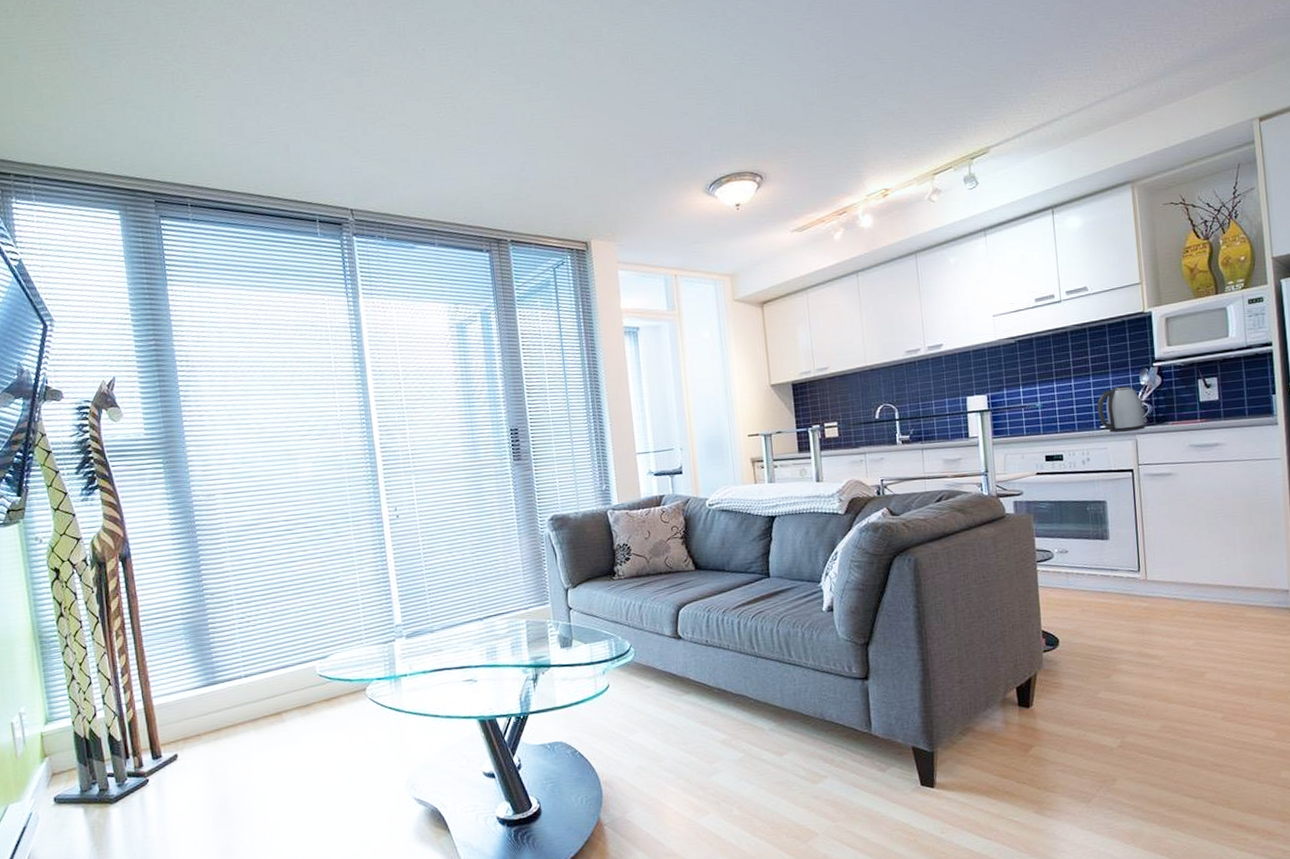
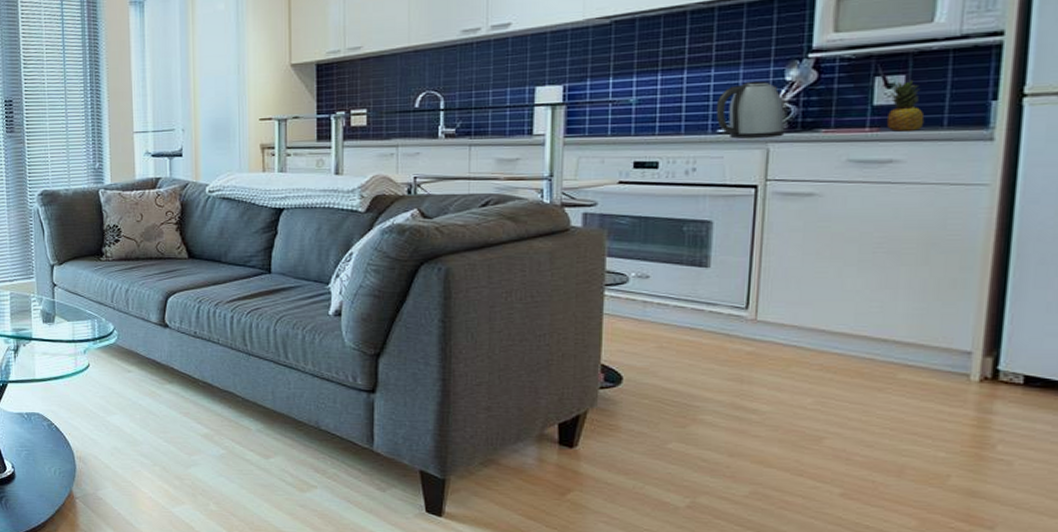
fruit: none [1209,382,1234,422] -> present [886,81,925,133]

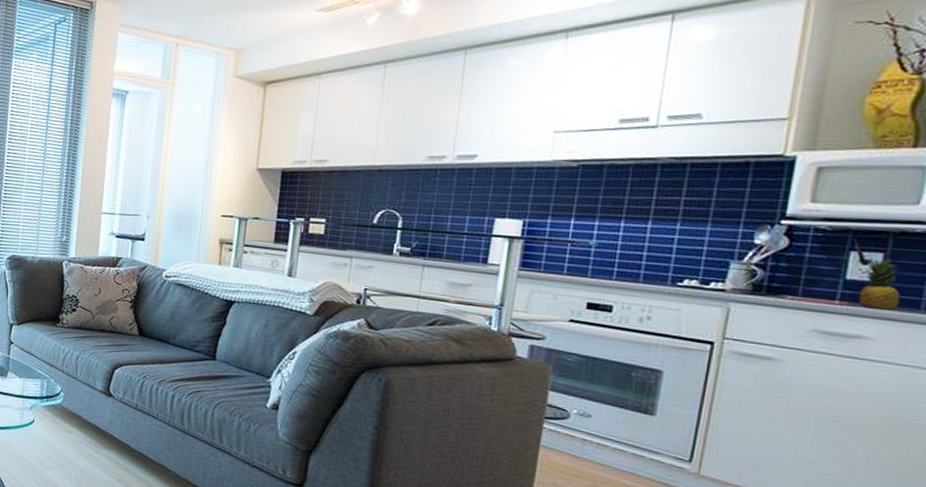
kettle: present [715,81,784,140] -> none [677,239,750,298]

